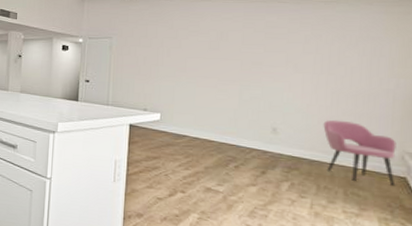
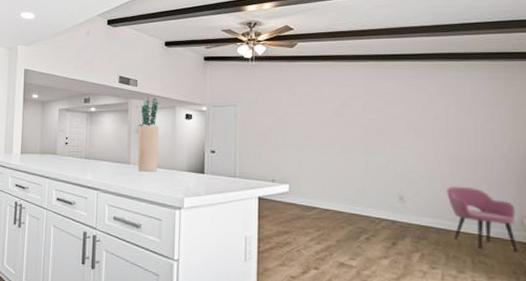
vase: none [15,28,37,99] -> present [137,96,160,172]

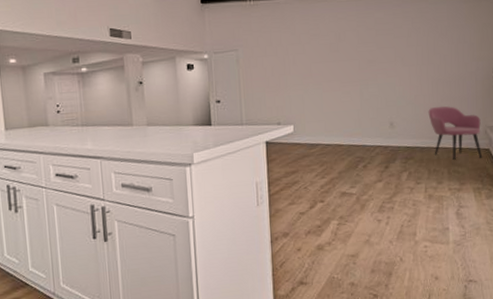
vase: present [137,96,160,172] -> none [138,48,163,132]

